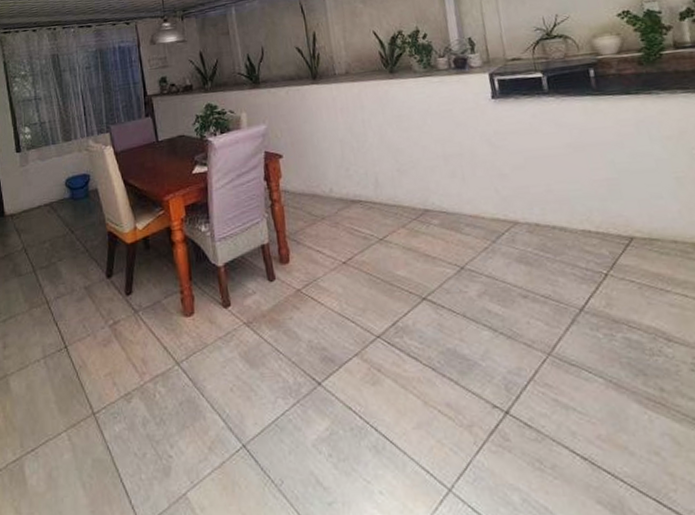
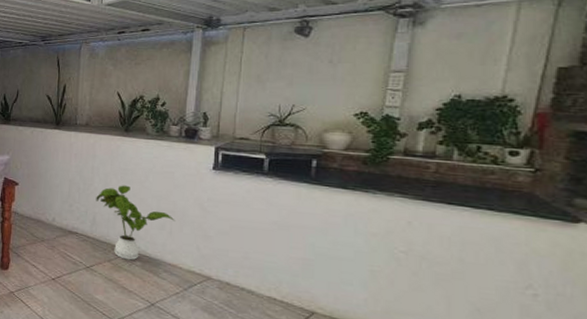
house plant: none [373,134,465,221] -> present [96,185,175,261]

